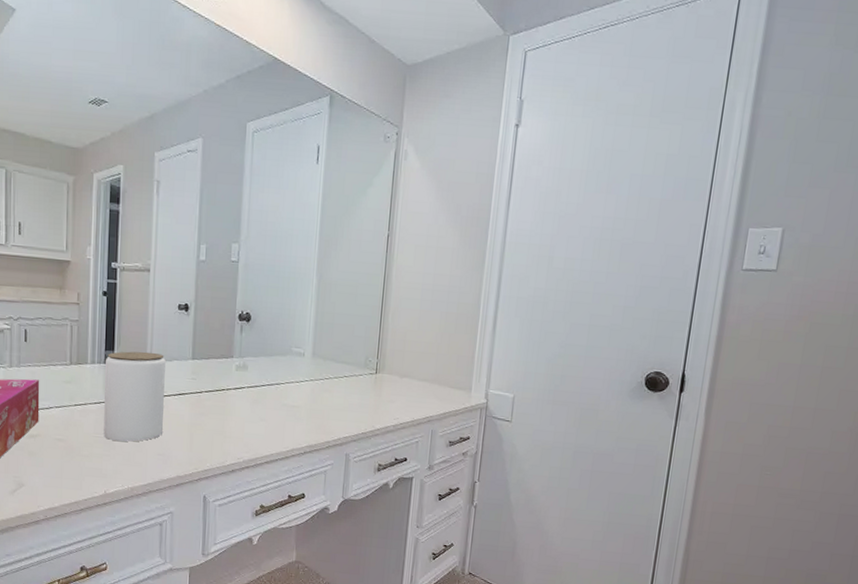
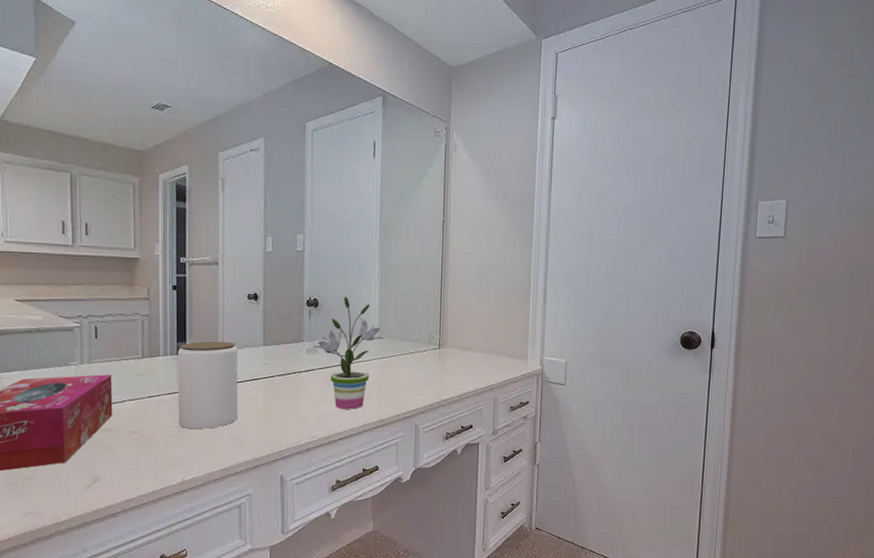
potted plant: none [243,311,318,432] -> present [313,296,385,409]

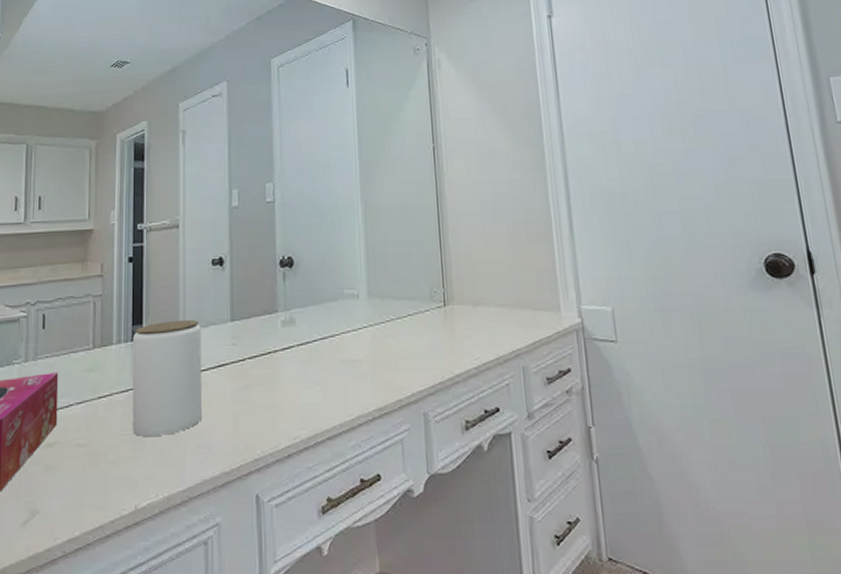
potted plant: present [313,296,385,409] -> none [290,250,375,397]

